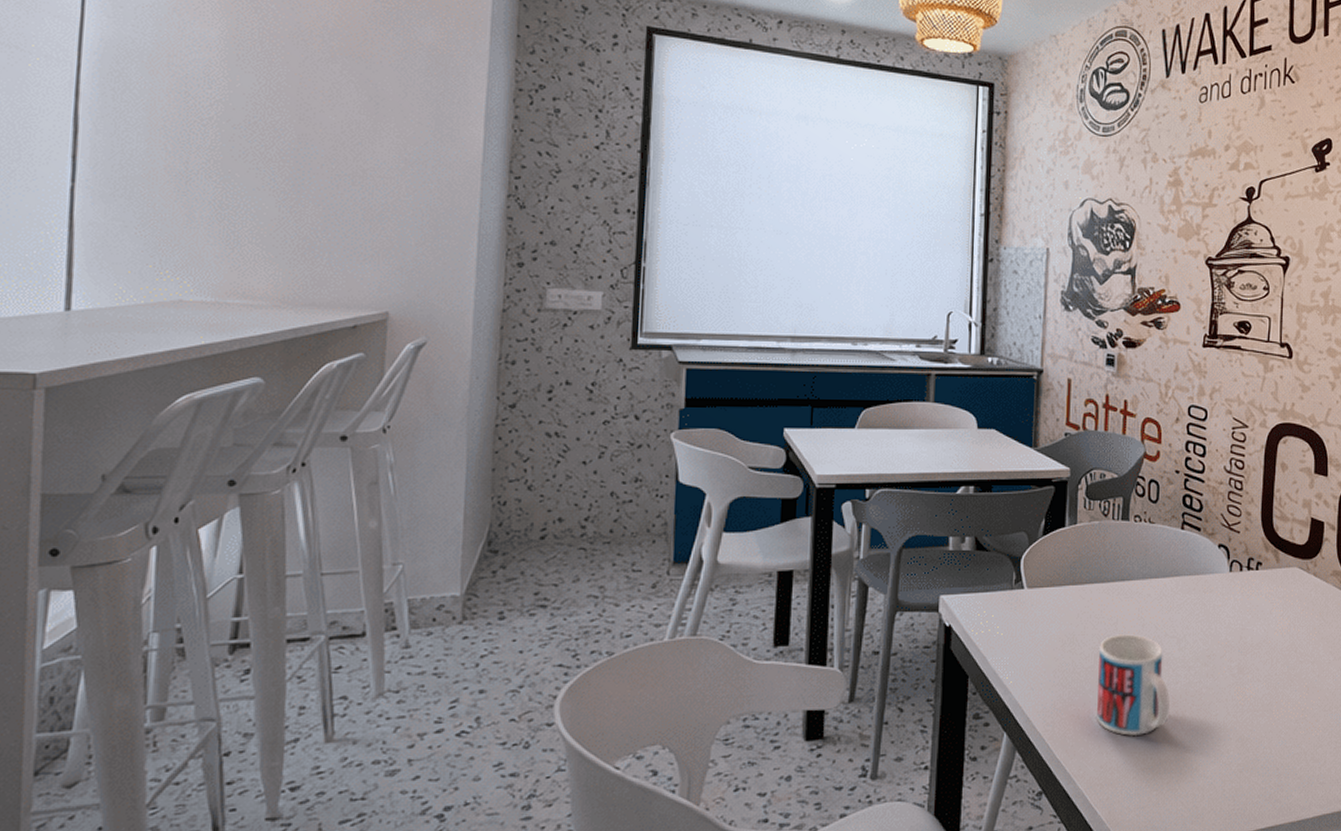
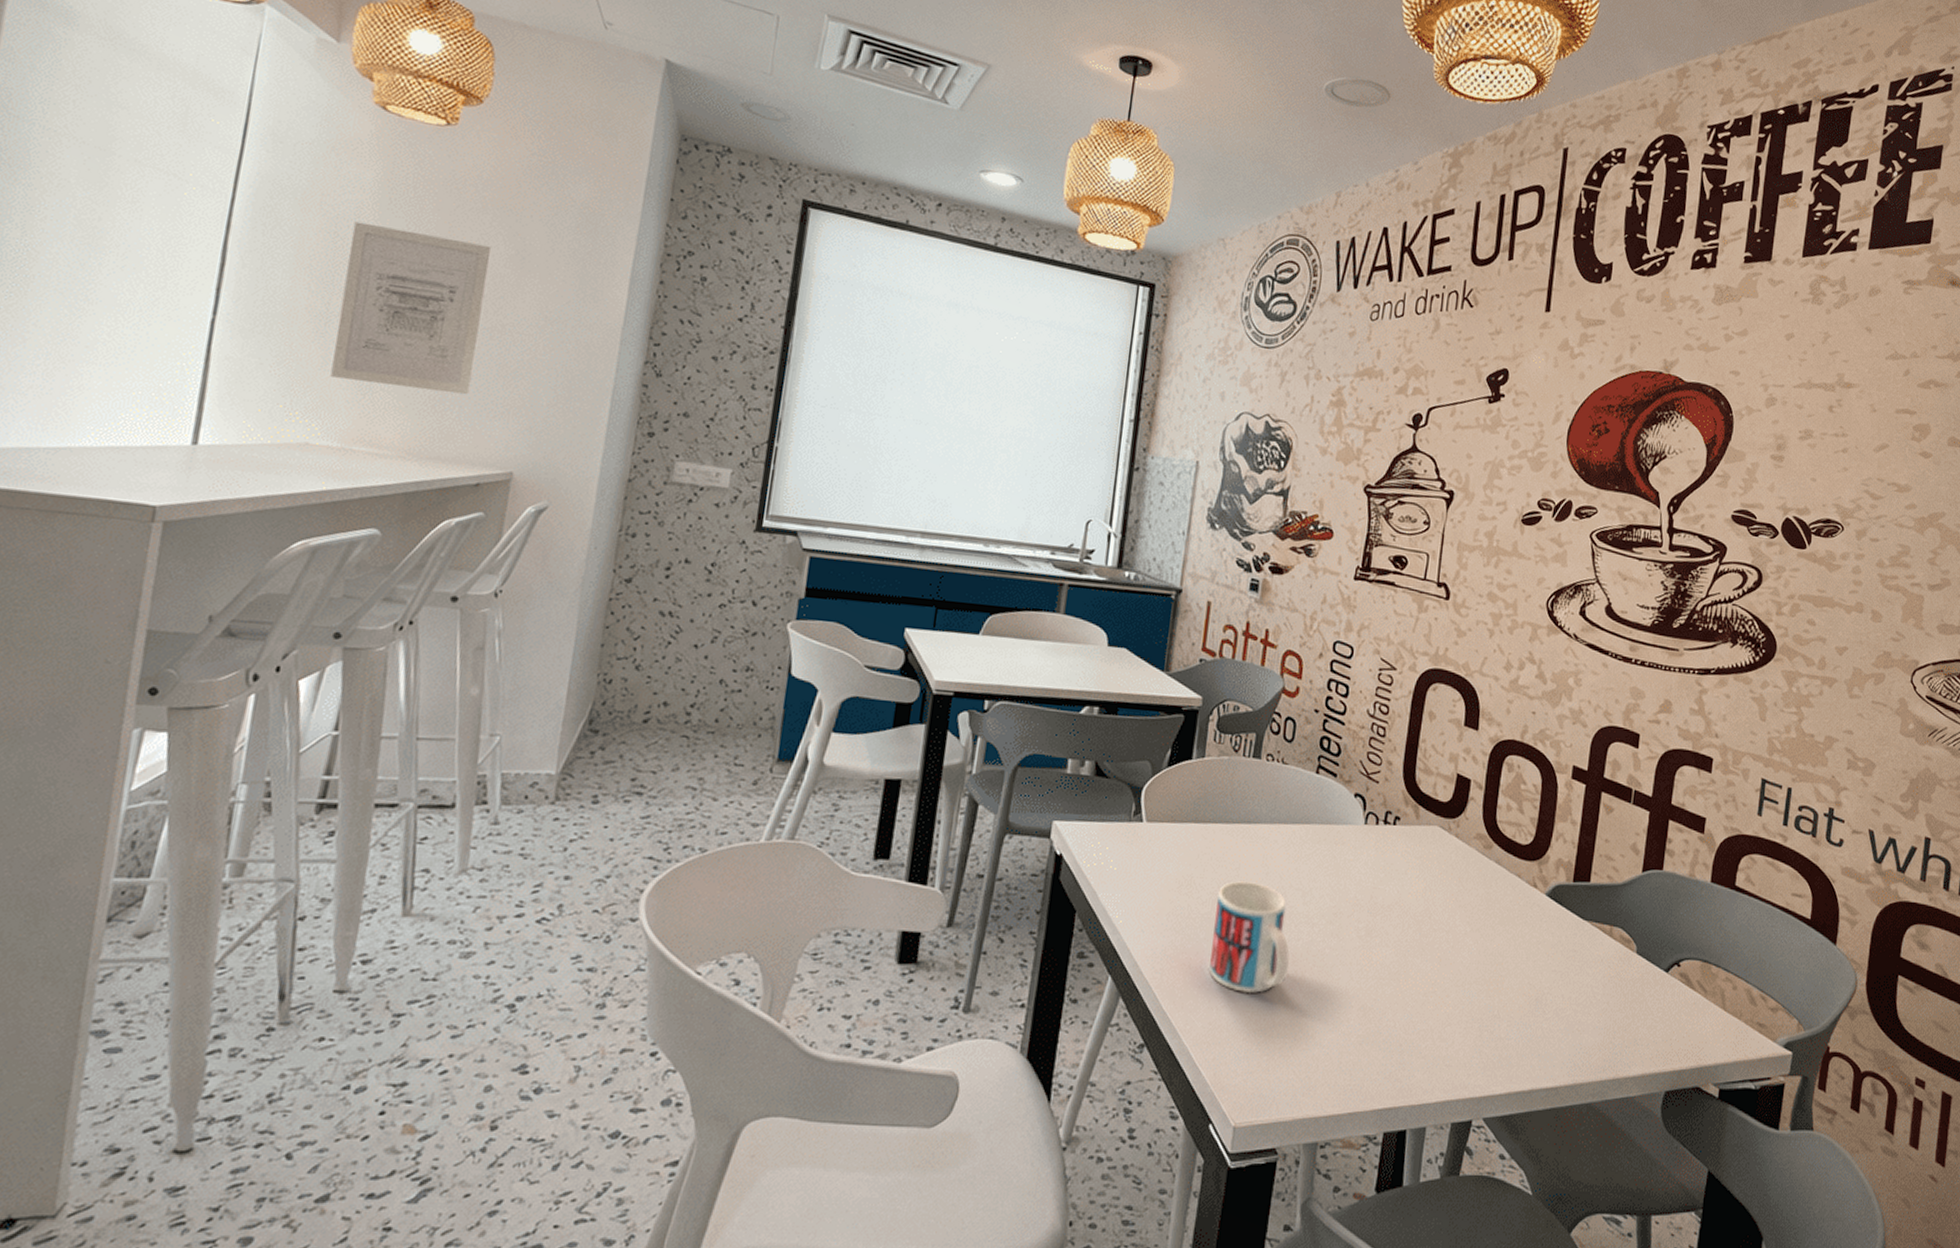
wall art: none [197,79,345,241] -> present [330,221,492,396]

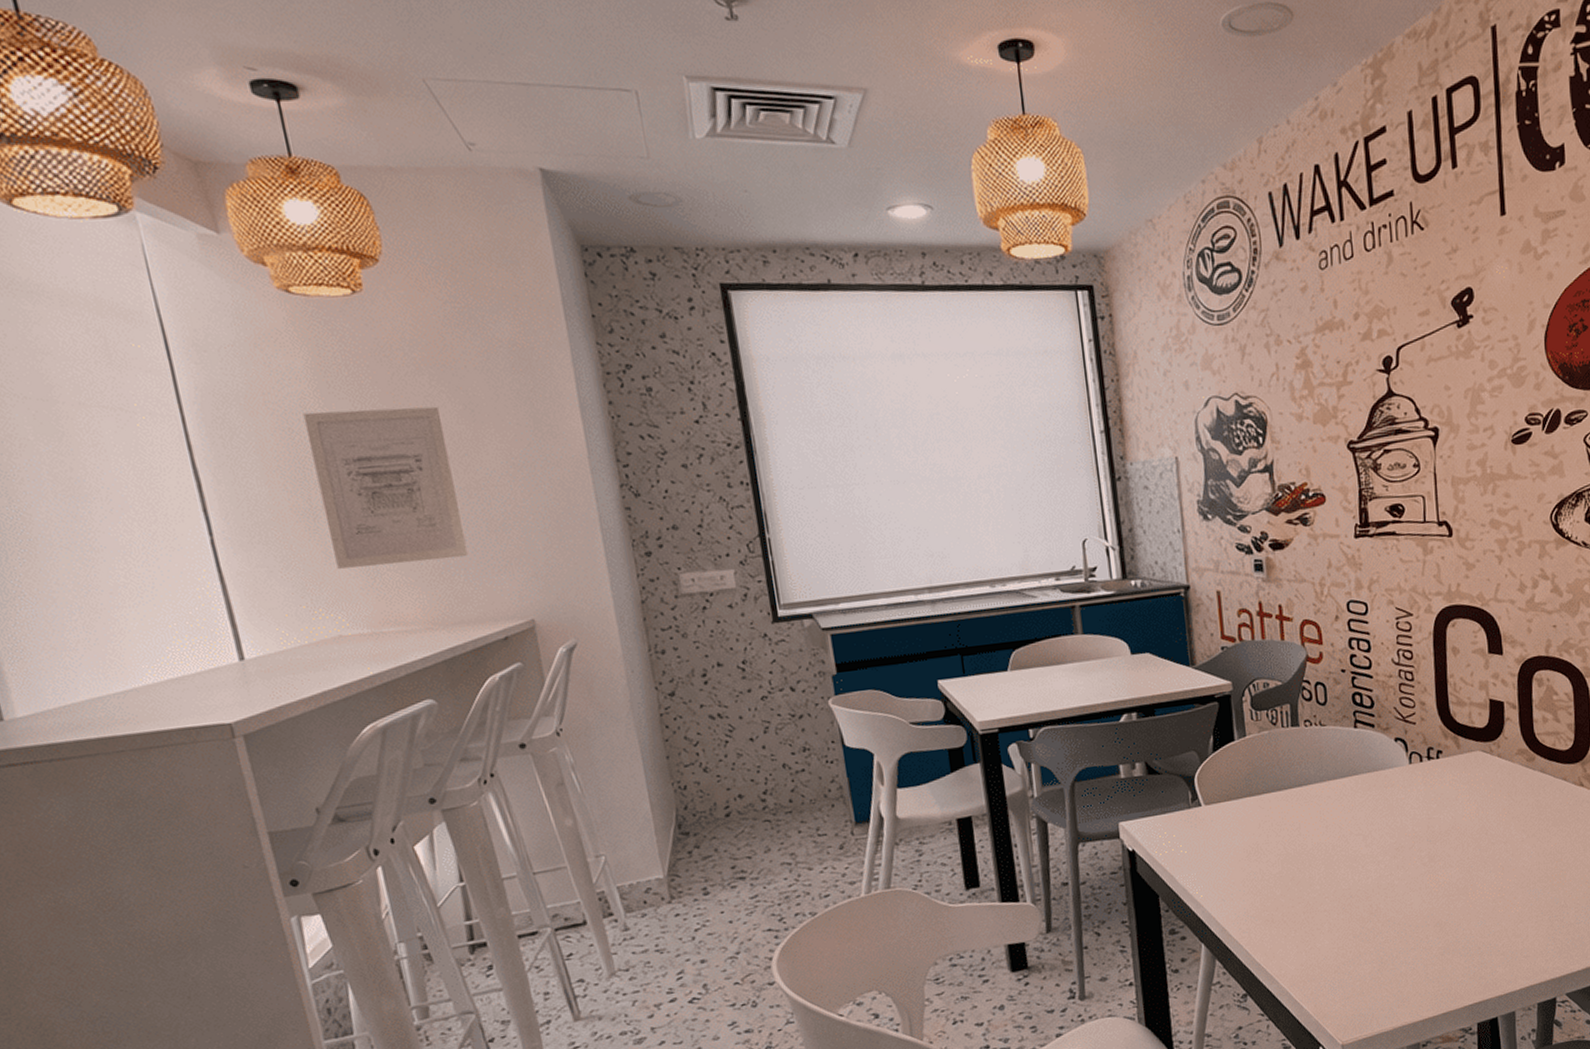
mug: present [1209,881,1290,994] -> none [1284,837,1364,933]

